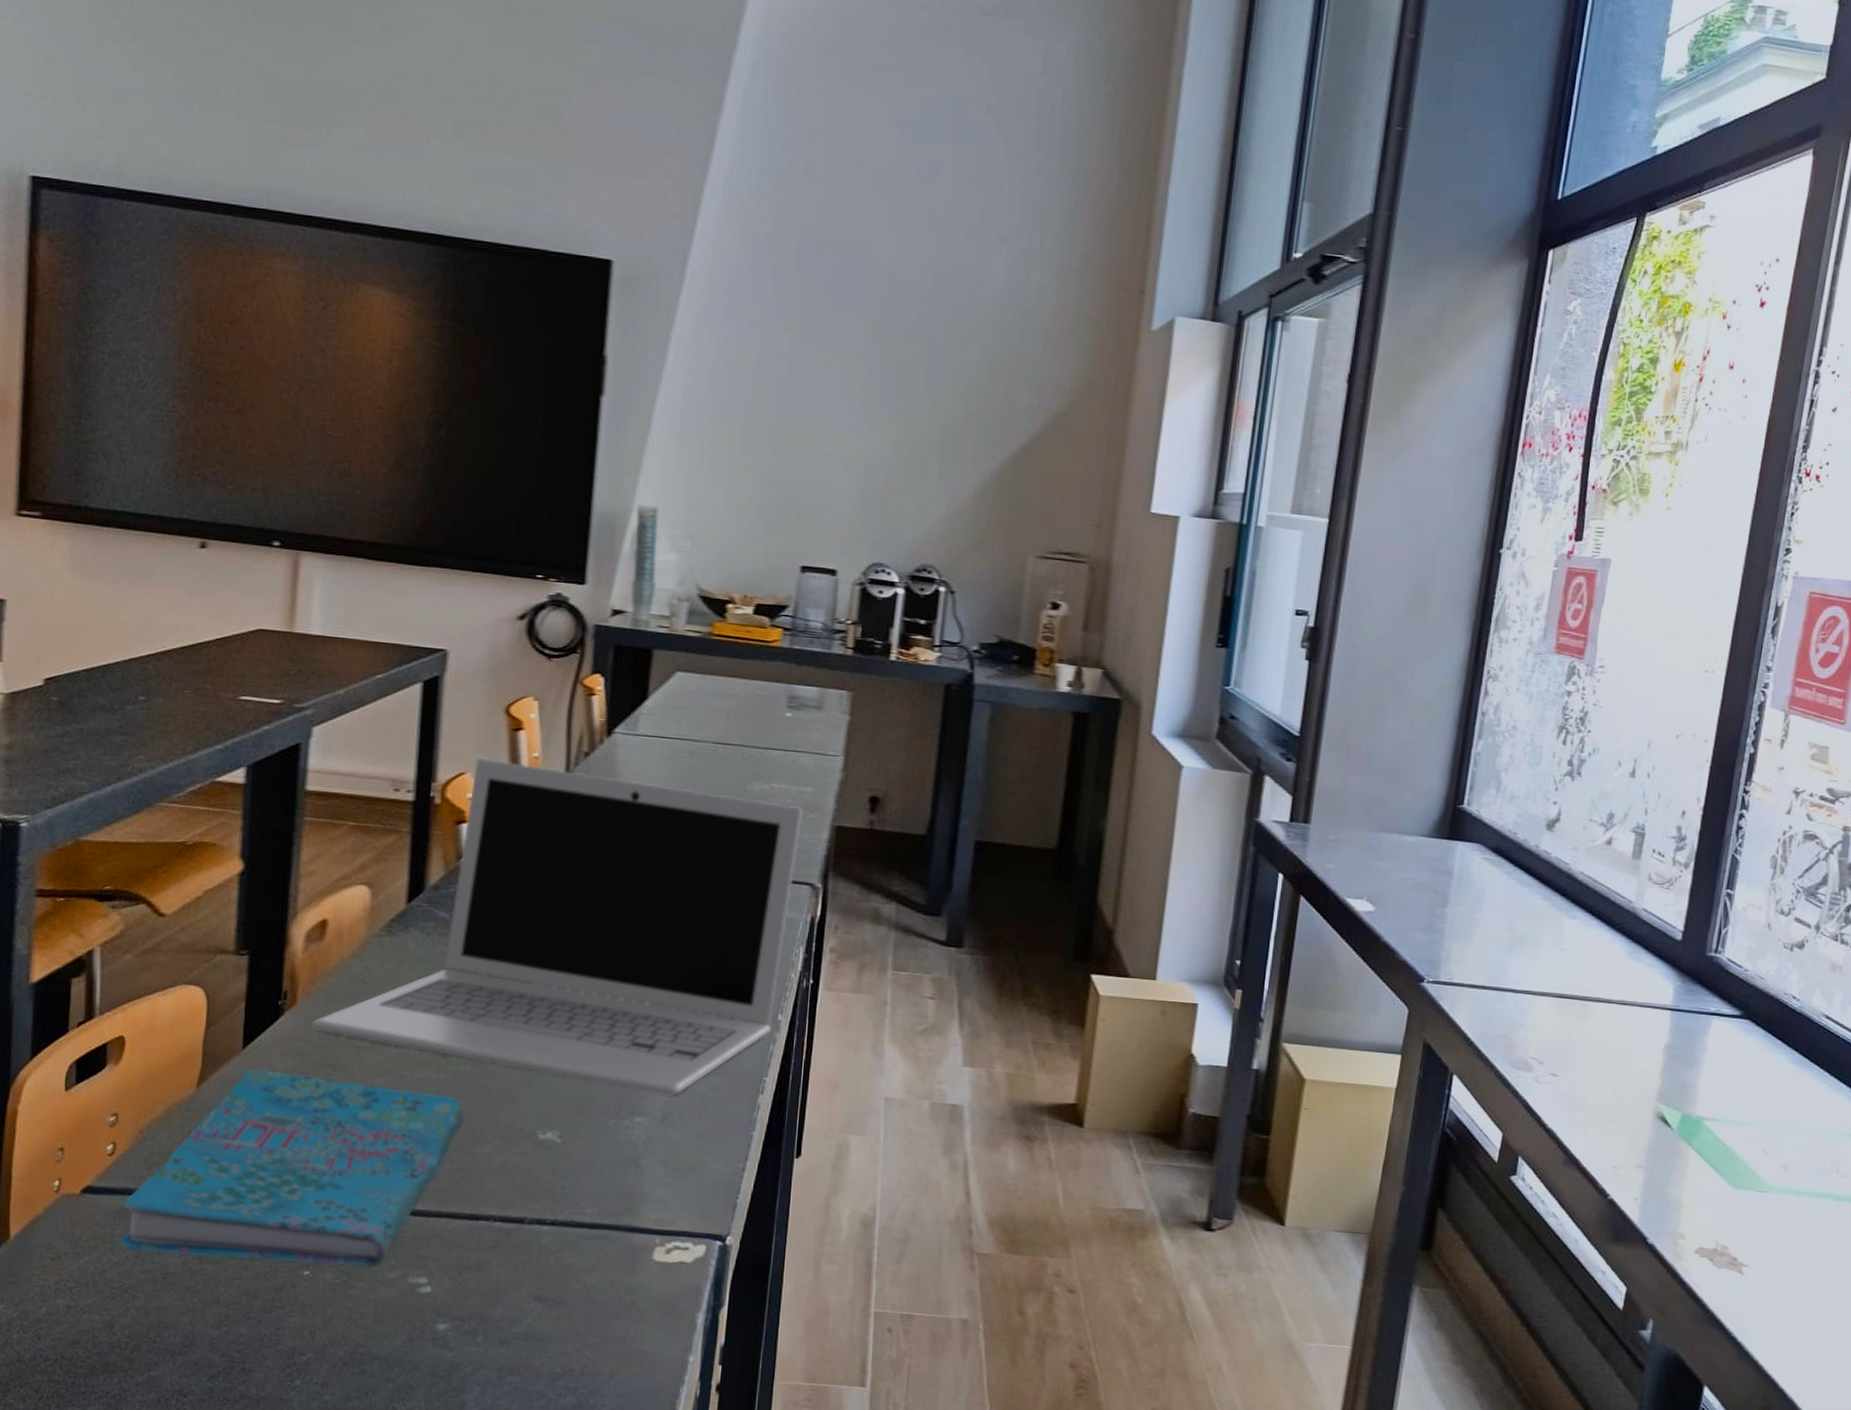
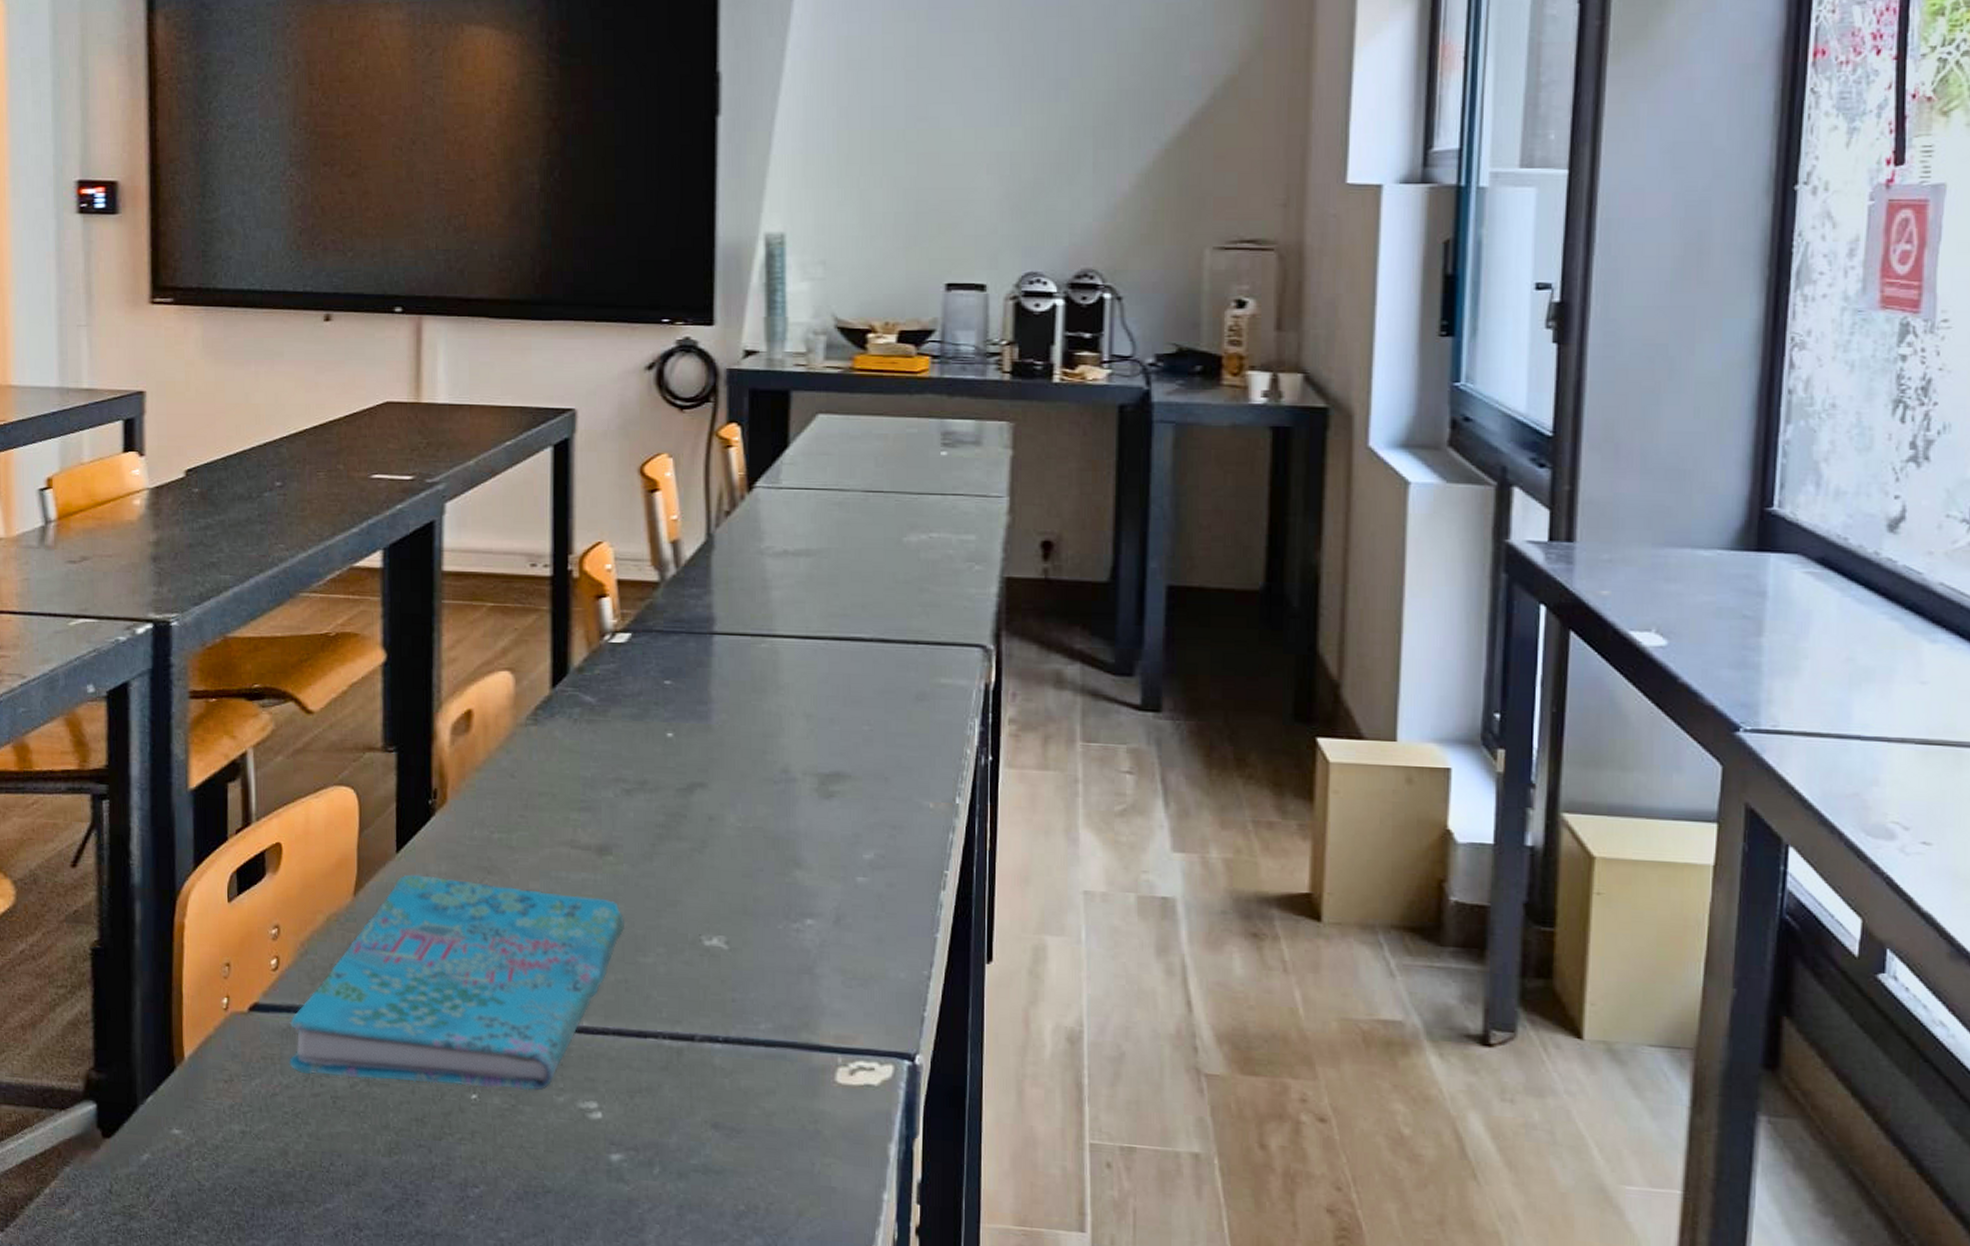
laptop: present [311,758,802,1096] -> none [462,525,967,895]

